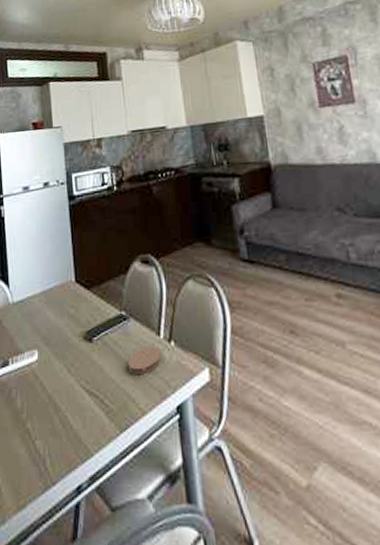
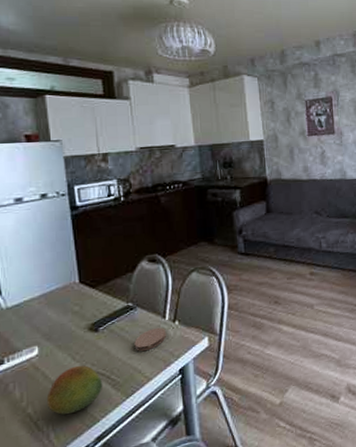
fruit: none [44,380,97,438] -> present [46,365,103,415]

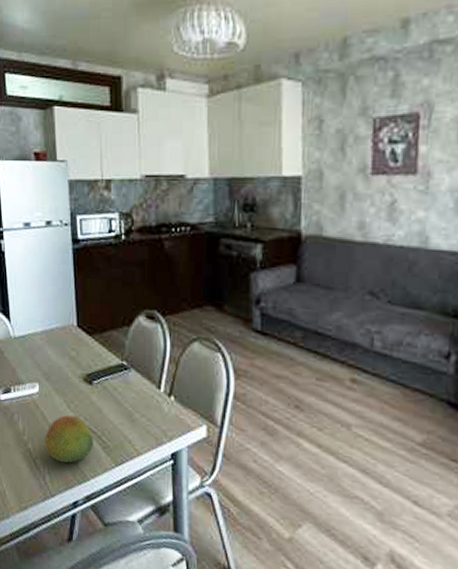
coaster: present [134,327,166,352] -> none [126,397,160,421]

